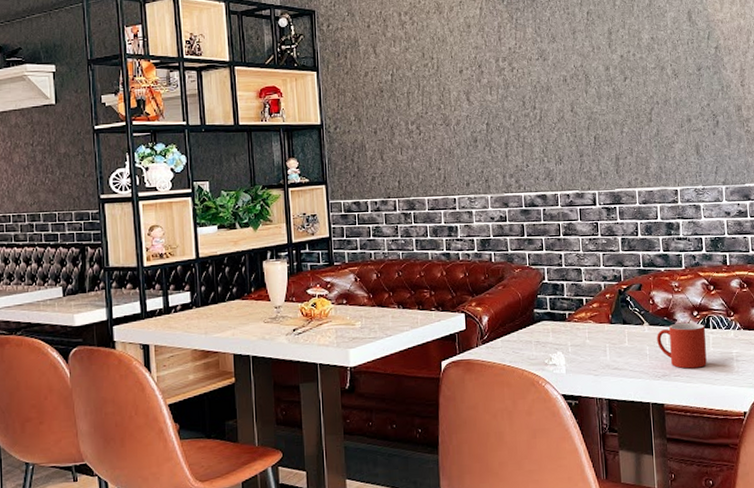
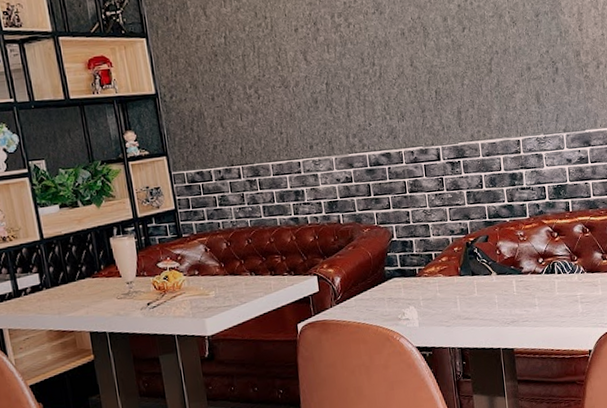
mug: present [657,322,707,369] -> none [505,269,553,314]

